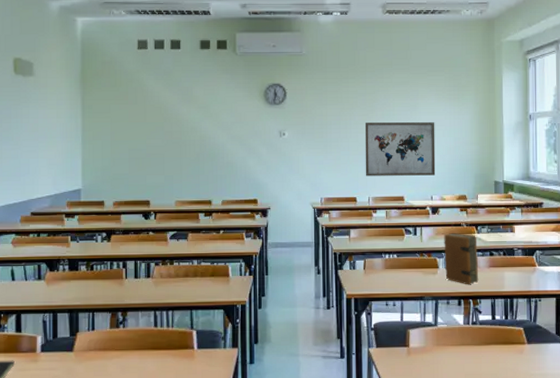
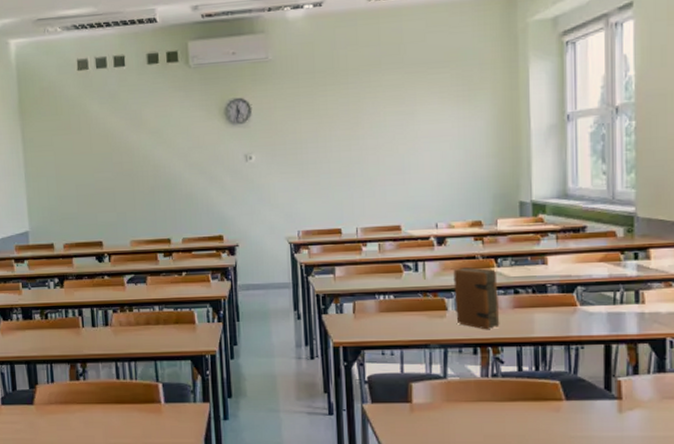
wall art: present [365,122,436,176] -> none [348,132,441,203]

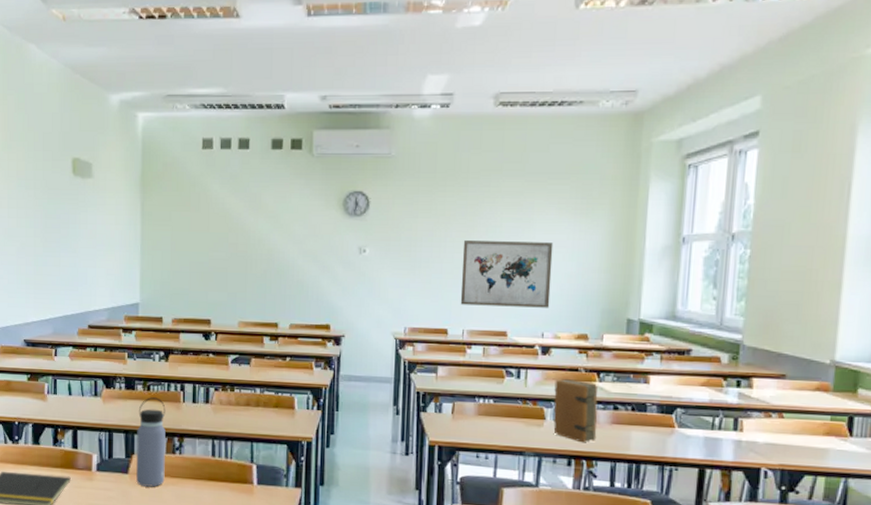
water bottle: none [38,325,71,416] -> present [136,397,166,487]
wall art: none [348,132,441,203] -> present [460,240,554,308]

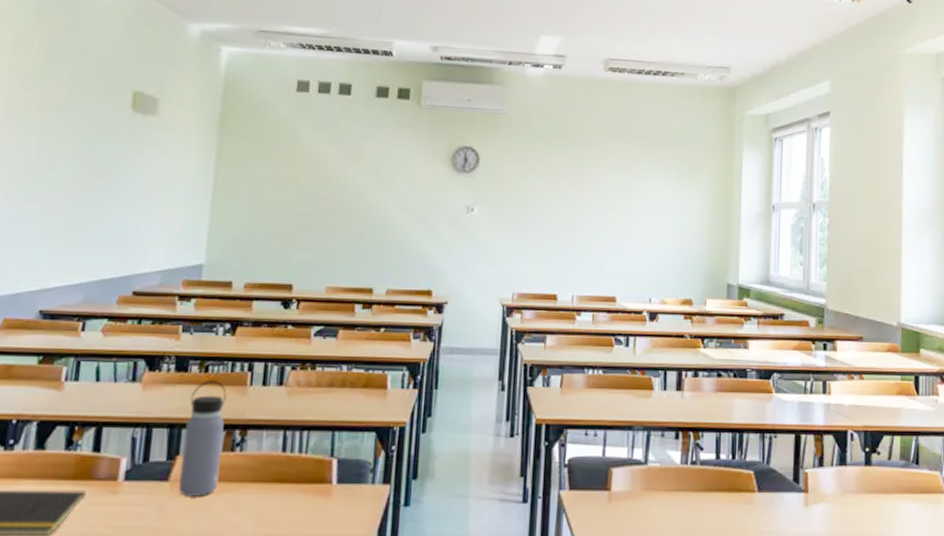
wall art: present [460,240,554,308] -> none [570,202,659,273]
book: present [553,379,599,443] -> none [661,346,703,414]

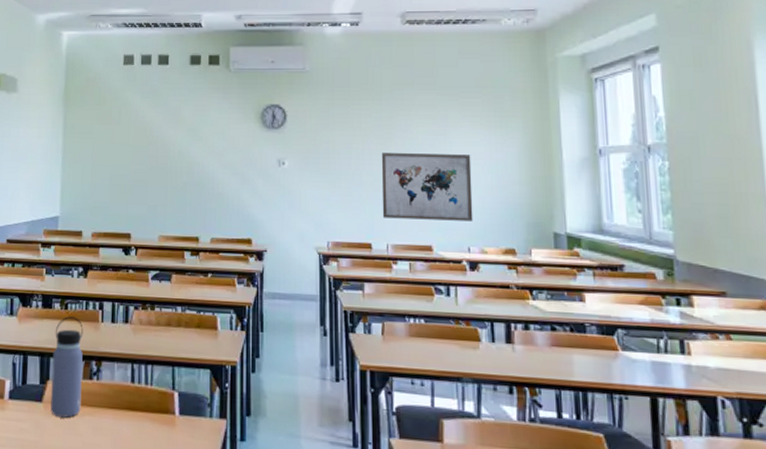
wall art: none [570,202,659,273] -> present [381,153,473,222]

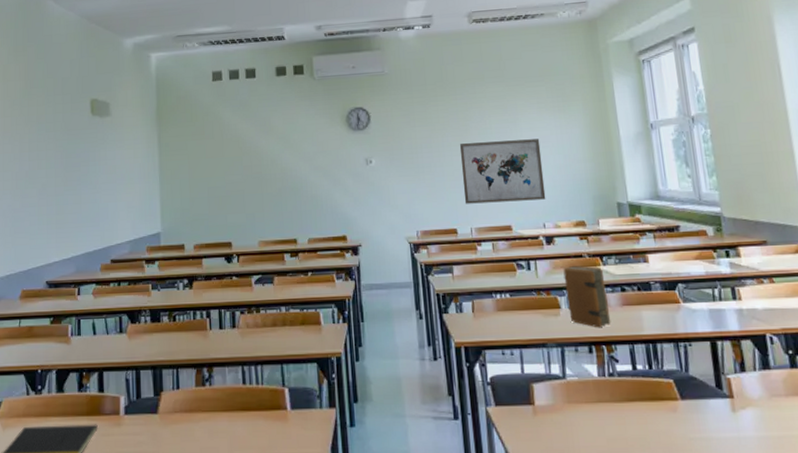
water bottle: present [51,316,84,418] -> none [165,327,196,426]
book: none [486,296,537,368] -> present [563,266,611,328]

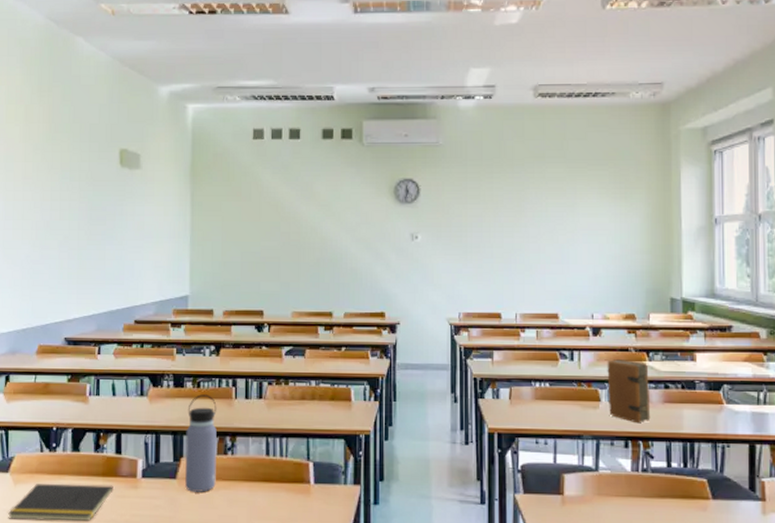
water bottle: none [165,327,196,426] -> present [185,394,217,492]
wall art: present [459,139,546,204] -> none [511,225,597,290]

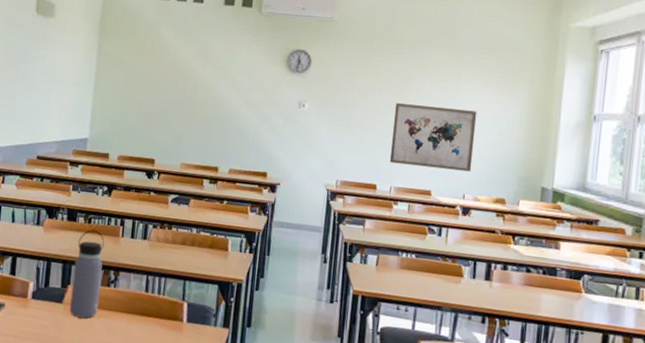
wall art: none [511,225,597,290] -> present [389,103,477,172]
book: present [607,359,651,424] -> none [470,239,513,302]

